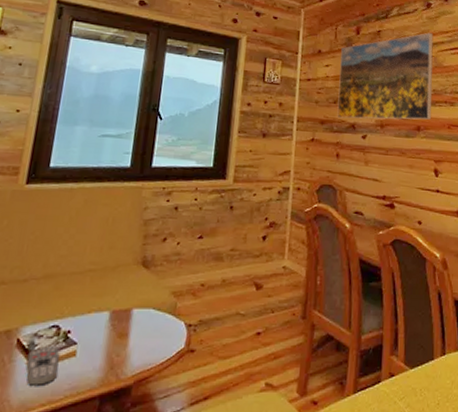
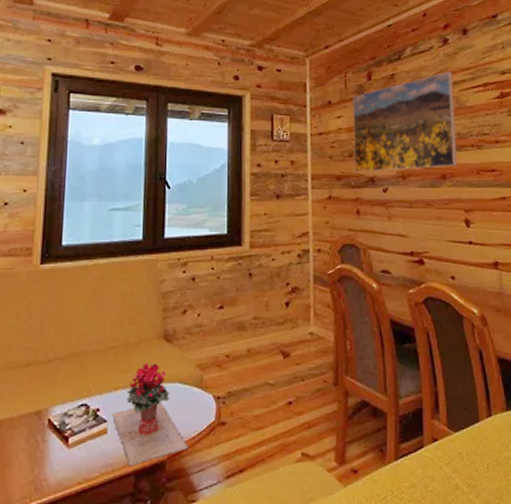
remote control: present [26,346,60,387] -> none [59,425,91,466]
potted flower: none [83,288,156,389] -> present [112,363,188,466]

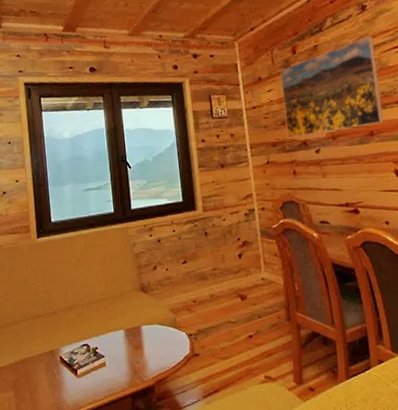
potted flower: present [112,363,188,466] -> none [108,310,171,390]

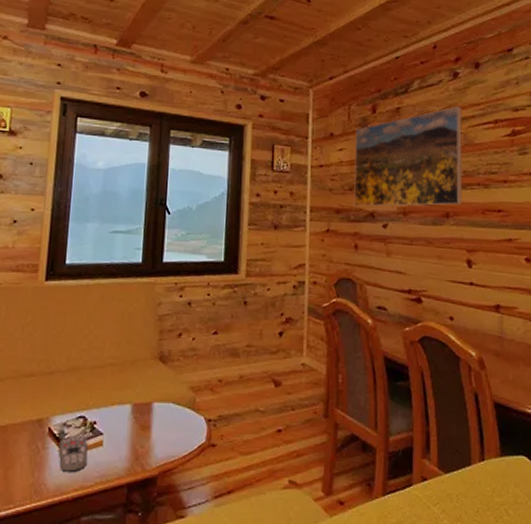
remote control: none [70,360,95,391] -> present [58,436,88,473]

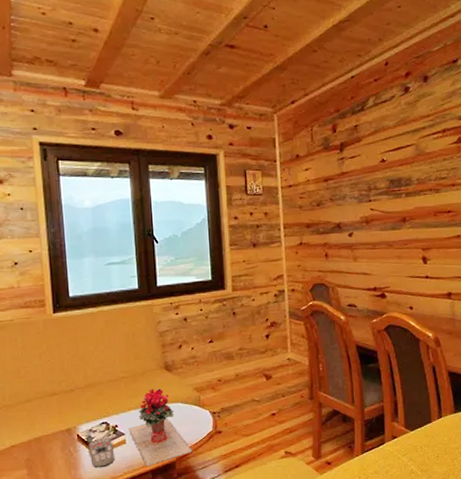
potted flower: none [108,382,179,478] -> present [128,388,193,466]
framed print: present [354,106,463,207] -> none [319,119,417,220]

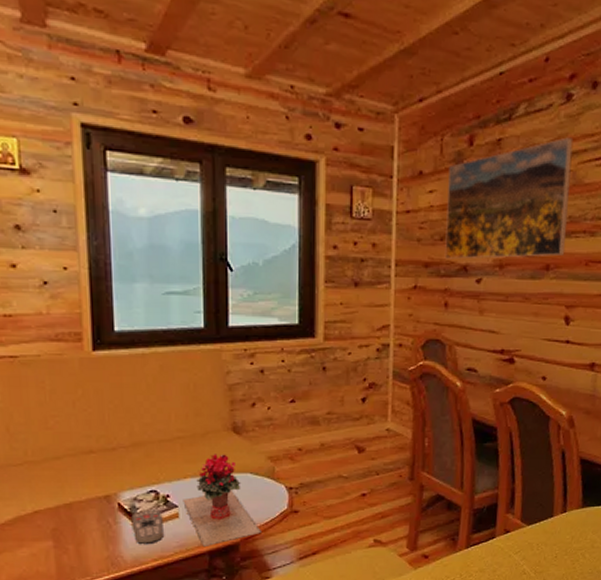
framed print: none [319,119,417,220] -> present [444,137,574,259]

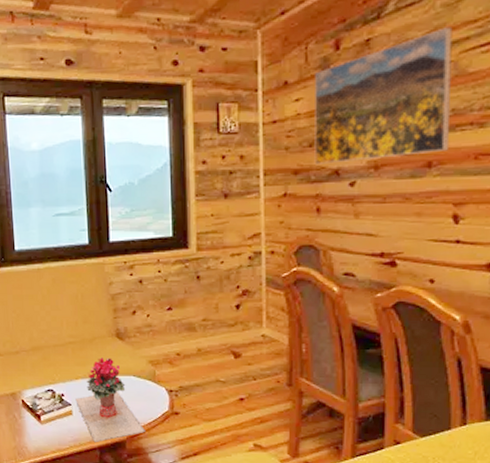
remote control: present [131,509,163,545] -> none [33,406,60,438]

